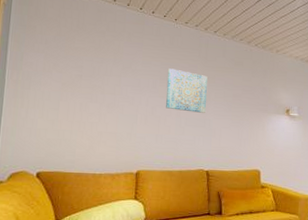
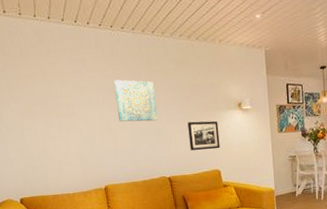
picture frame: none [233,119,265,150] -> present [187,120,220,151]

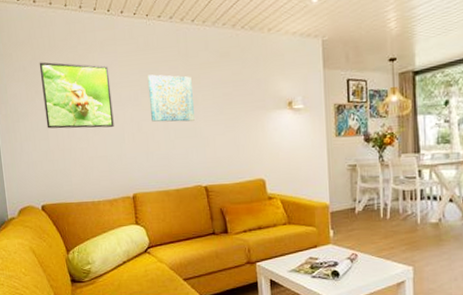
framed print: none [11,68,85,129] -> present [39,62,114,129]
picture frame: present [187,120,220,151] -> none [228,122,266,156]

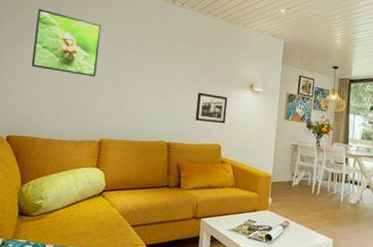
wall art: present [147,74,195,122] -> none [131,39,173,85]
picture frame: none [228,122,266,156] -> present [195,92,228,124]

